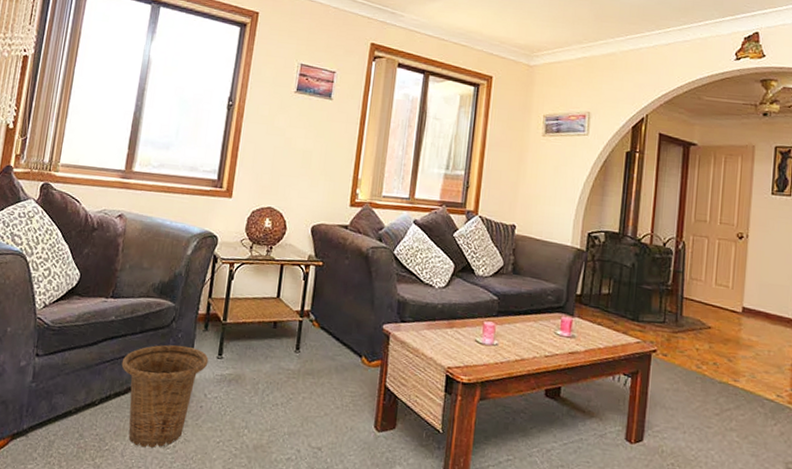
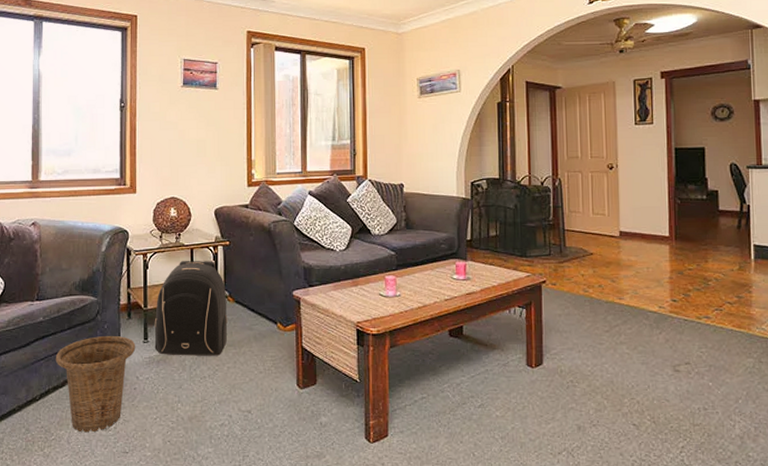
backpack: none [228,275,313,384] -> present [154,260,228,356]

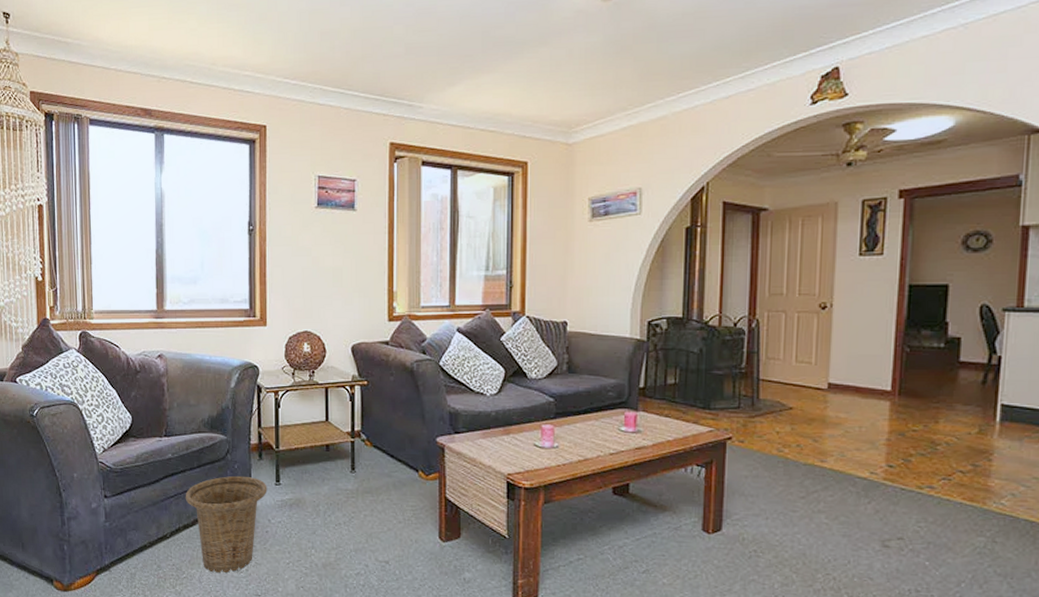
backpack: present [154,260,228,356] -> none [286,399,365,503]

